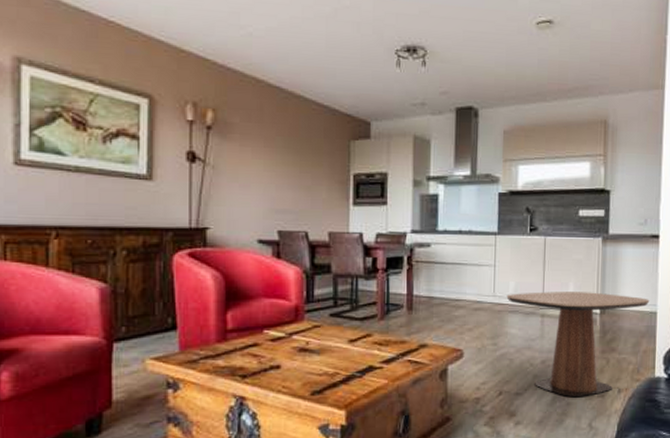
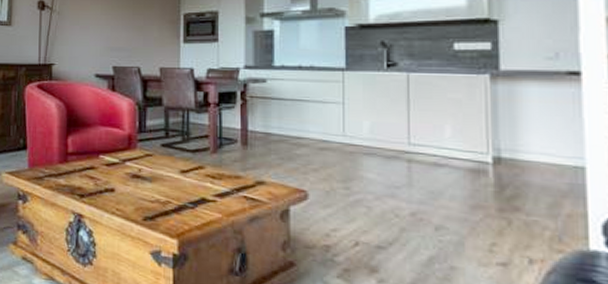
side table: present [506,292,650,398] -> none [360,134,572,262]

